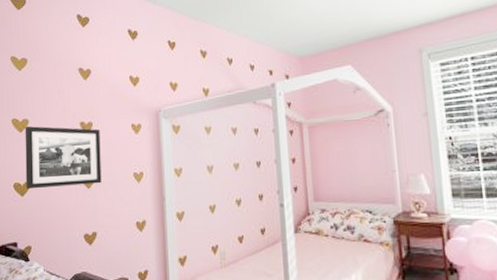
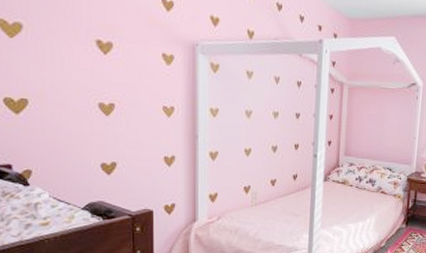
picture frame: present [25,126,102,190] -> none [17,31,124,113]

